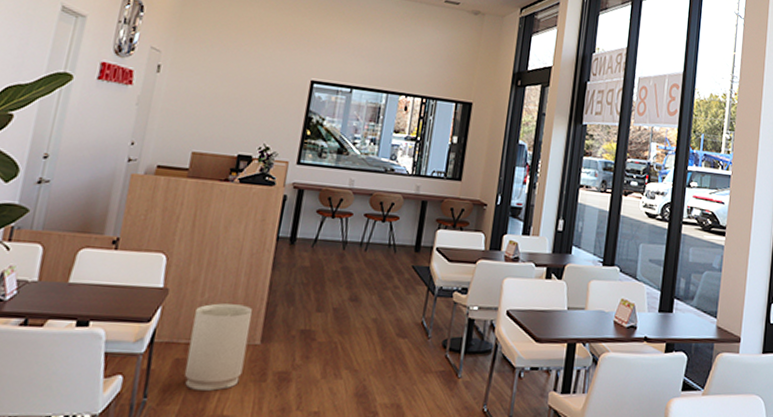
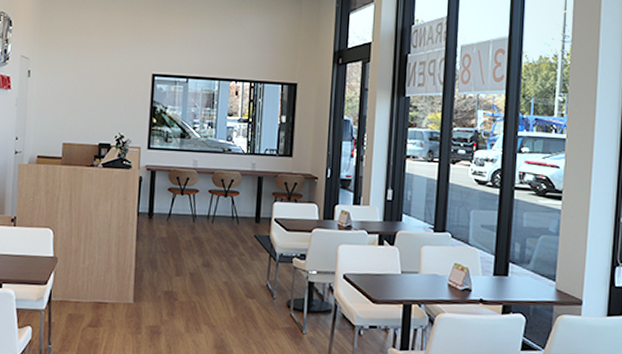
trash can: present [184,303,253,391] -> none [77,269,125,341]

